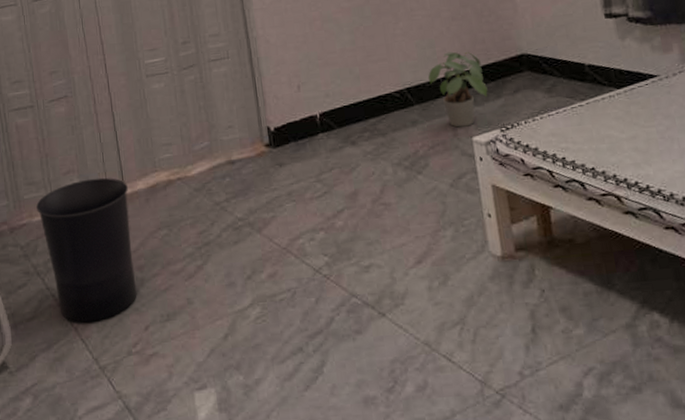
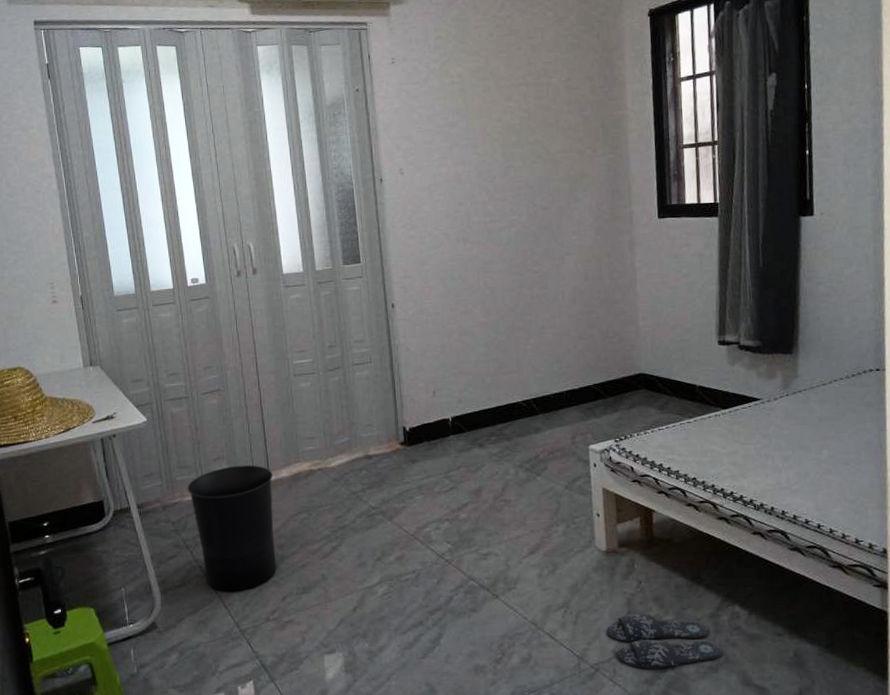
potted plant: present [427,51,488,127] -> none [552,368,606,436]
slippers: none [509,326,646,393] -> present [606,613,723,669]

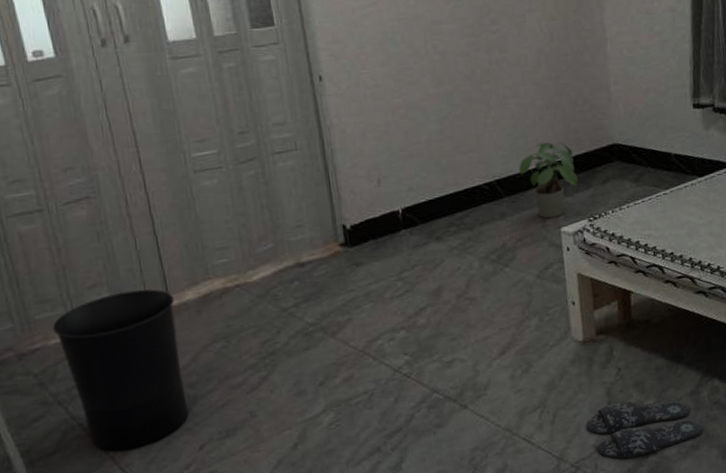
potted plant: none [552,368,606,436] -> present [518,141,578,219]

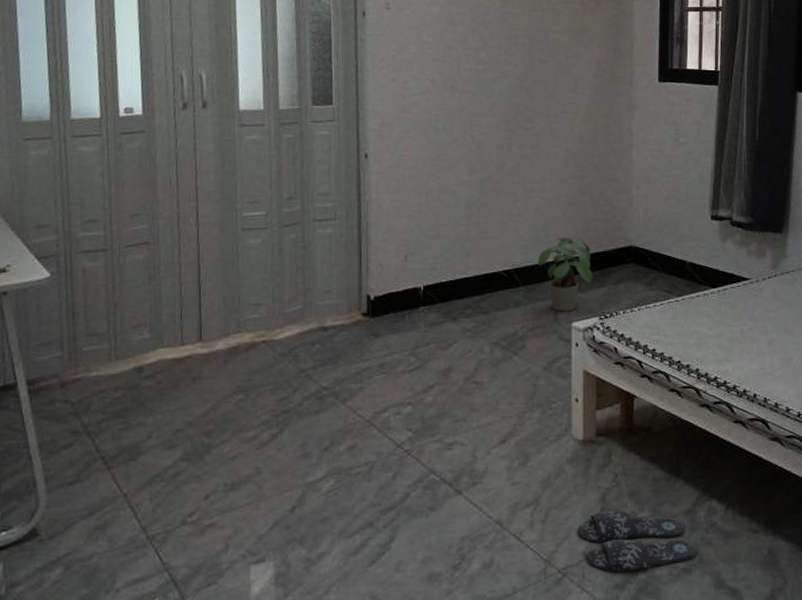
waste bin: present [53,289,189,451] -> none [96,334,205,489]

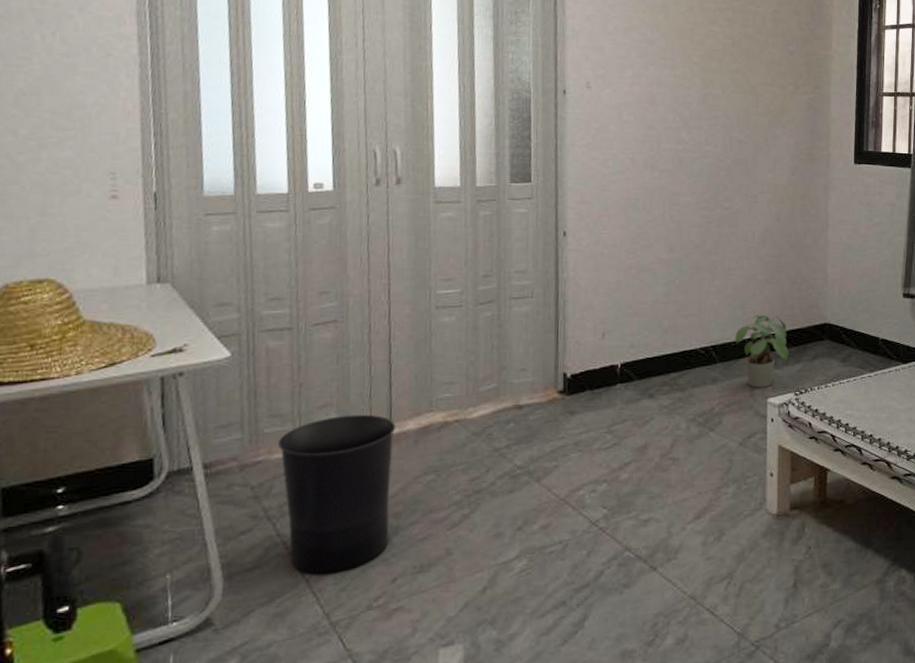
waste bin: none [96,334,205,489] -> present [278,414,395,574]
slippers: present [577,509,697,573] -> none [770,581,887,644]

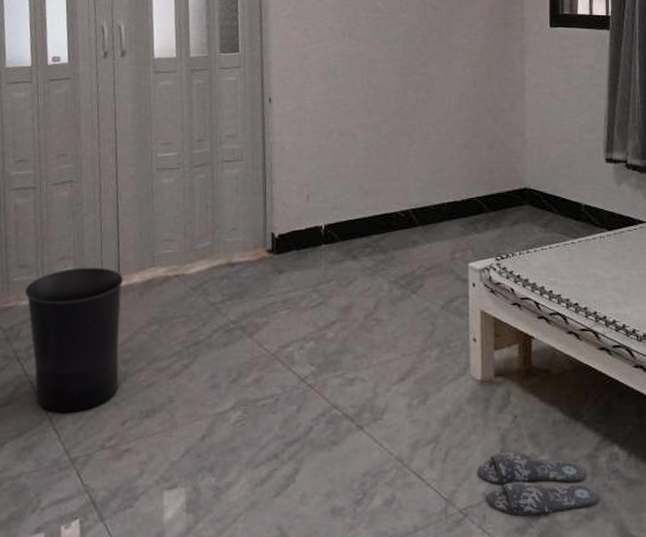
potted plant: present [734,314,789,388] -> none [433,178,489,252]
slippers: none [770,581,887,644] -> present [477,451,600,516]

